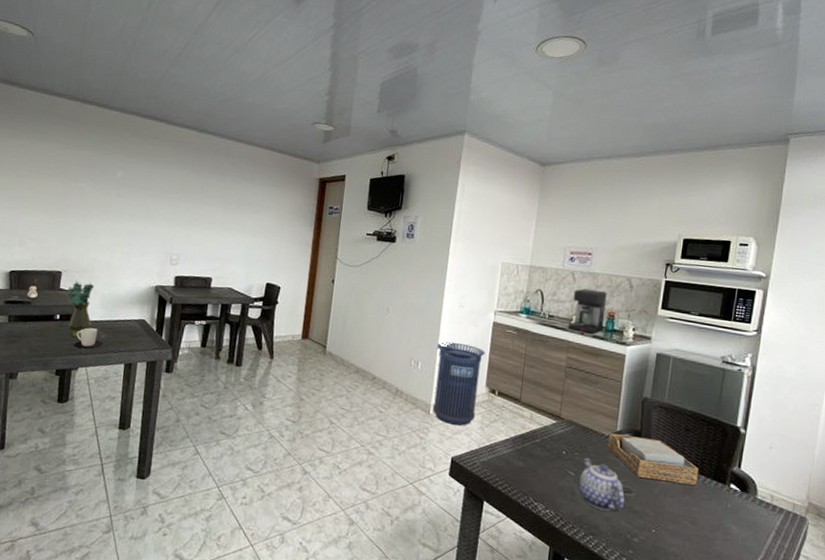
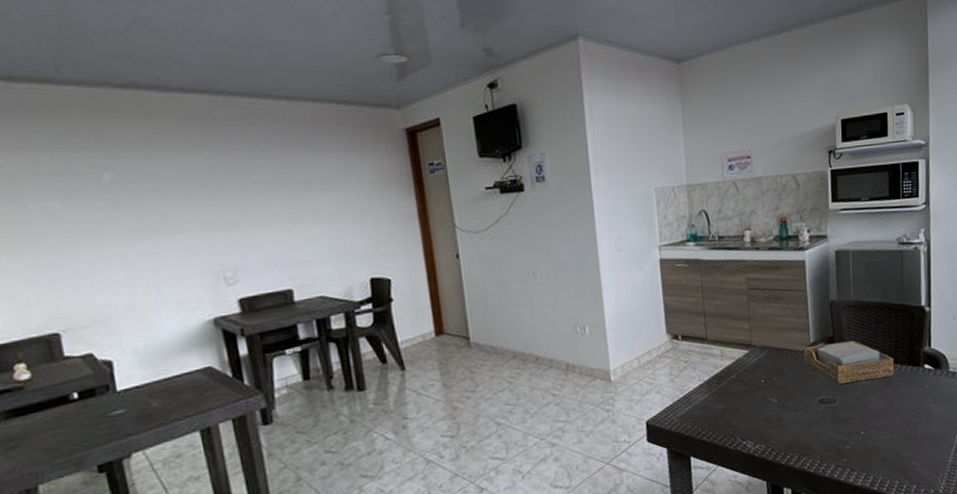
vase: present [66,280,95,337] -> none [76,337,134,416]
cup: present [73,327,103,349] -> none [112,396,159,429]
recycling bin: present [433,342,485,426] -> none [602,292,662,386]
coffee maker: present [568,288,607,335] -> none [740,196,778,248]
teapot: present [578,457,625,512] -> none [782,379,831,429]

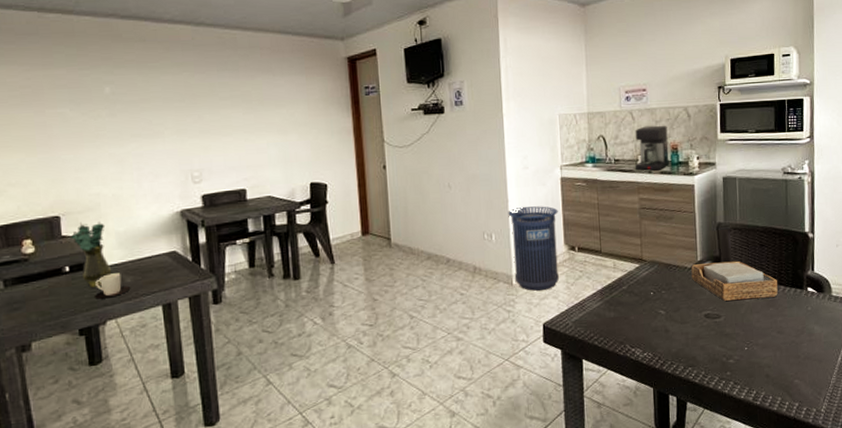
vase: none [76,337,134,416] -> present [71,221,112,288]
cup: none [112,396,159,429] -> present [93,273,131,299]
recycling bin: none [602,292,662,386] -> present [508,206,559,291]
coffee maker: none [740,196,778,248] -> present [635,125,669,171]

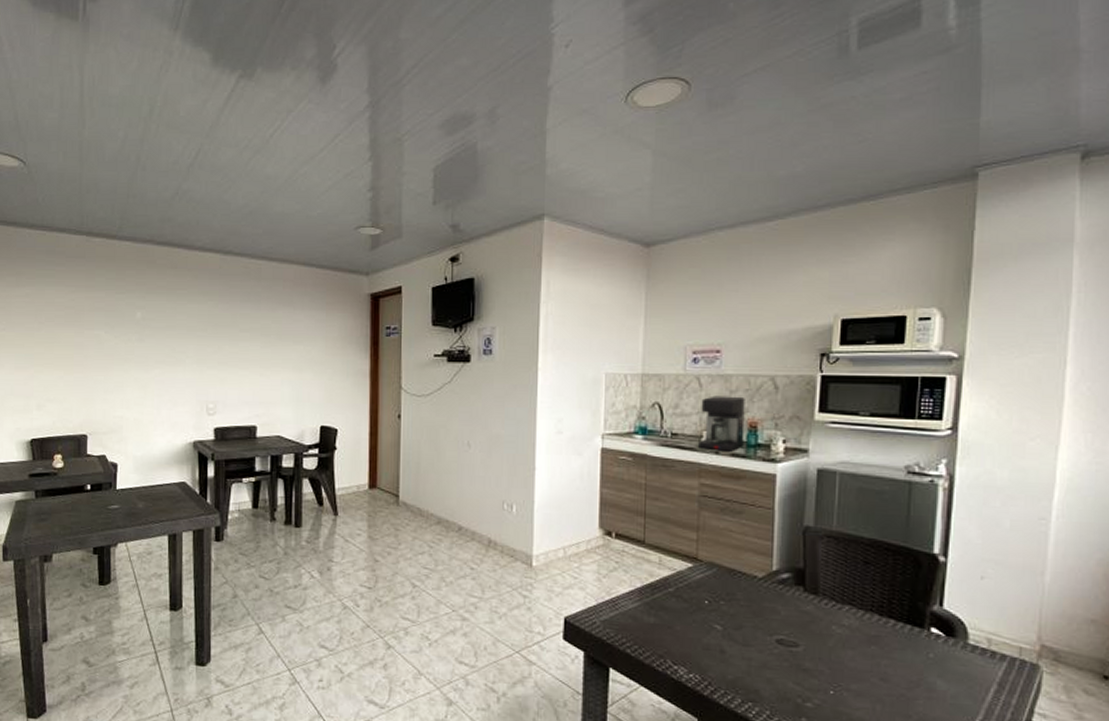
vase: present [71,221,112,288] -> none [95,444,127,508]
cup: present [93,273,131,299] -> none [109,497,142,521]
recycling bin: present [508,206,559,291] -> none [534,478,595,578]
napkin holder: present [691,261,778,301] -> none [762,574,885,632]

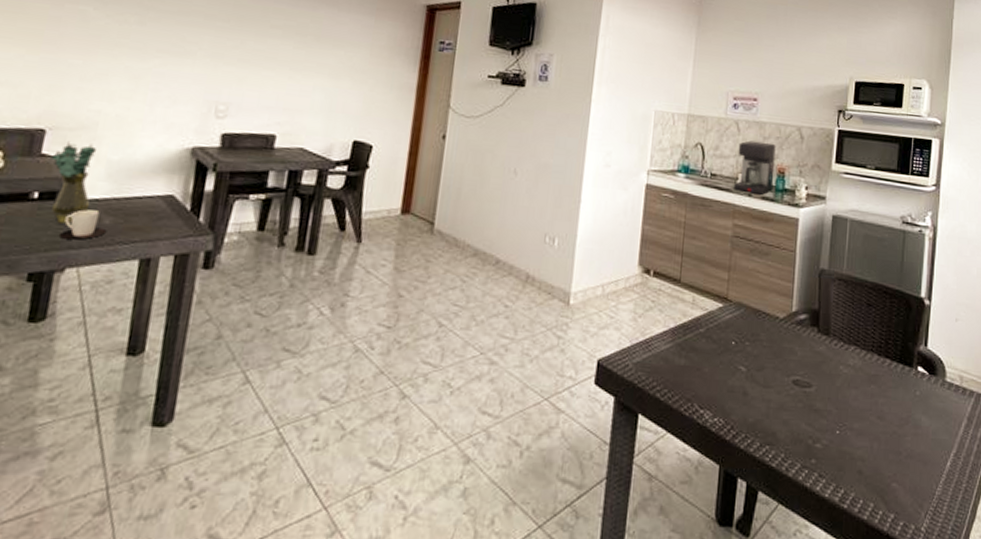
vase: none [95,444,127,508] -> present [51,142,97,224]
cup: none [109,497,142,521] -> present [58,209,107,240]

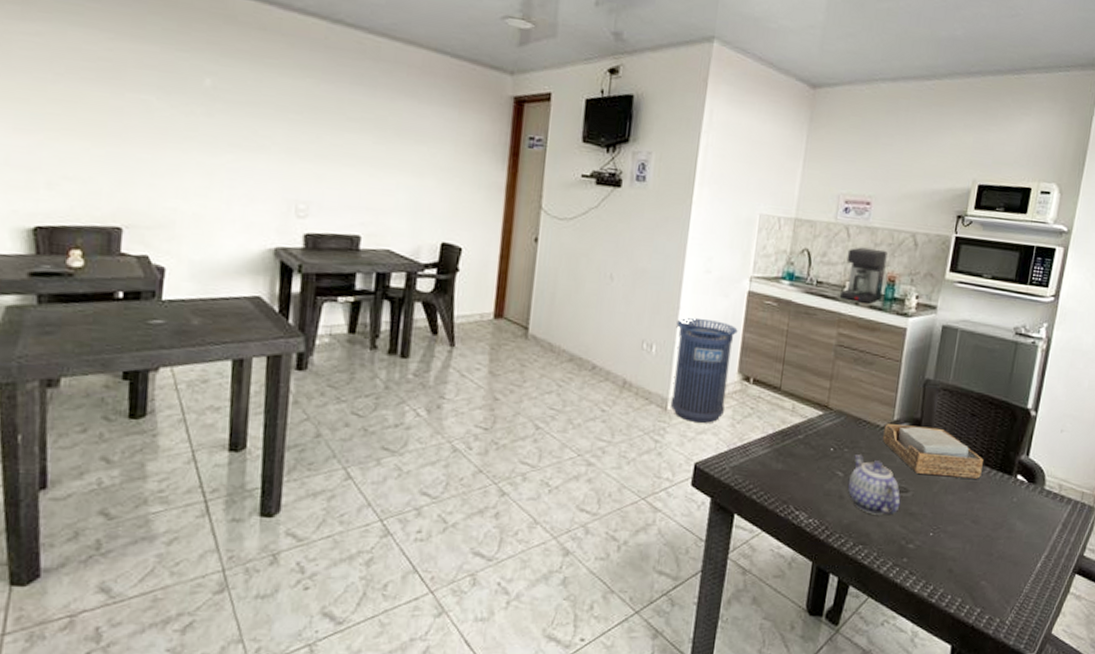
vase: present [51,142,97,224] -> none [132,241,178,324]
cup: present [58,209,107,240] -> none [148,309,197,340]
recycling bin: none [574,211,637,318] -> present [671,318,738,423]
teapot: none [750,347,805,413] -> present [847,453,901,516]
napkin holder: none [783,315,883,372] -> present [883,424,984,479]

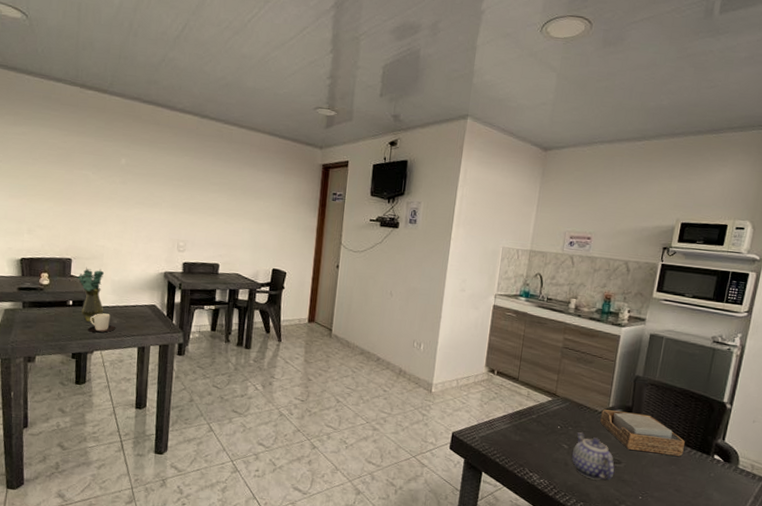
vase: none [132,241,178,324] -> present [77,267,105,322]
cup: none [148,309,197,340] -> present [87,313,116,333]
recycling bin: present [671,318,738,423] -> none [435,325,486,403]
coffee maker: present [840,247,888,305] -> none [566,272,605,317]

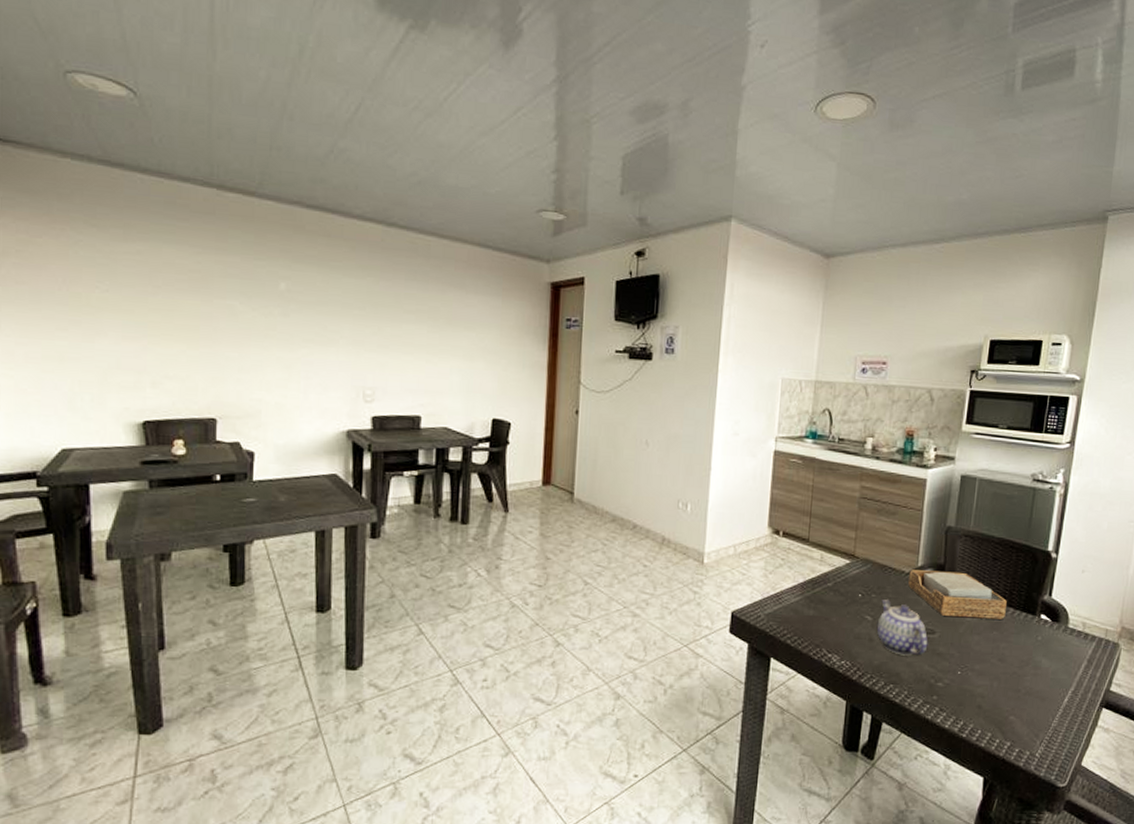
vase: present [77,267,105,322] -> none [226,429,266,502]
cup: present [87,313,116,333] -> none [243,489,284,516]

